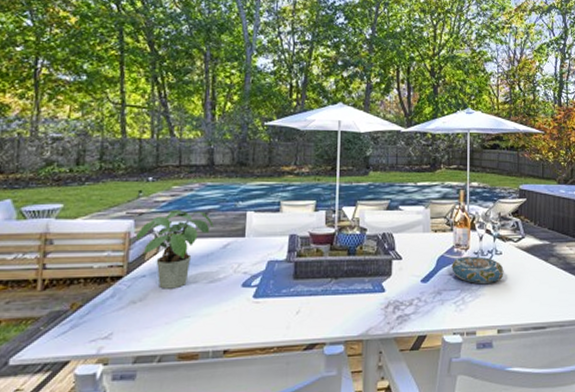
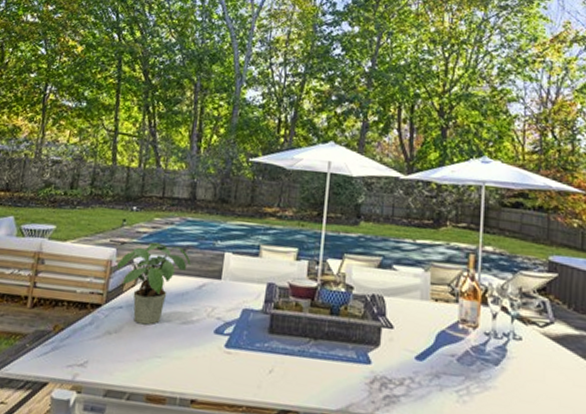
decorative bowl: present [452,256,504,285] -> none [454,335,524,376]

